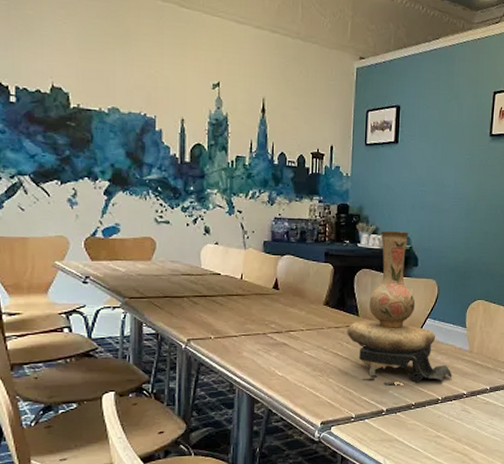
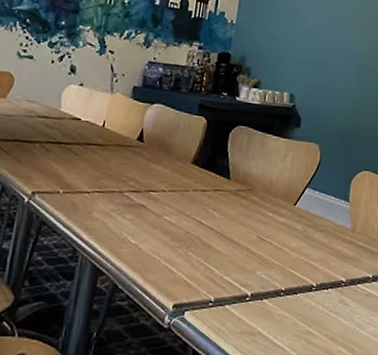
vase: present [347,231,452,386] -> none [214,85,330,265]

